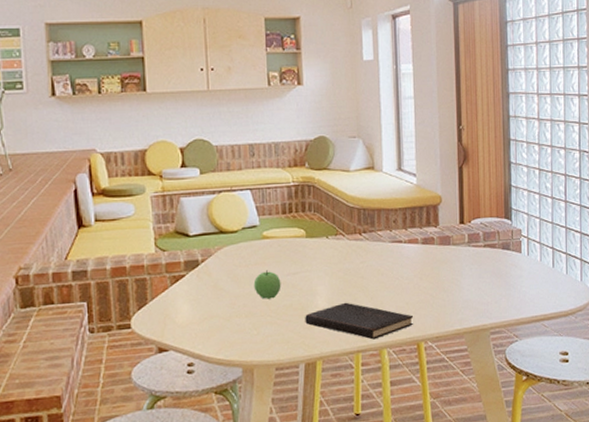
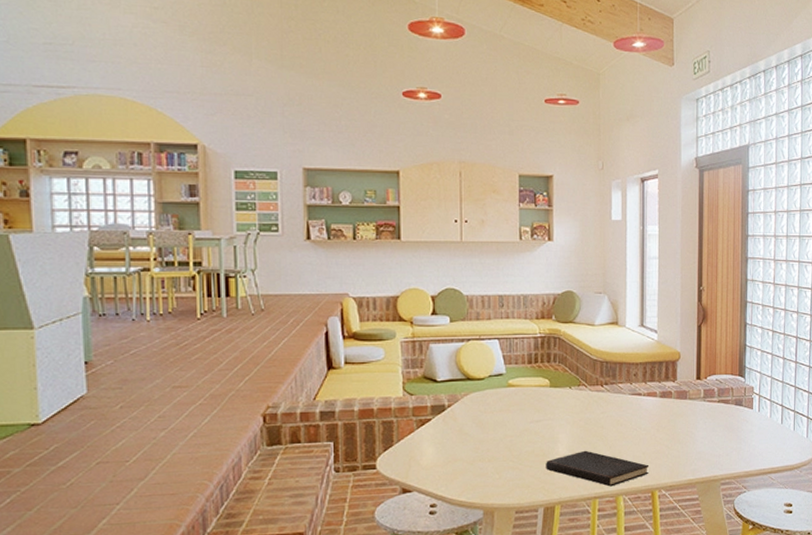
apple: present [253,270,281,300] -> none [497,417,524,445]

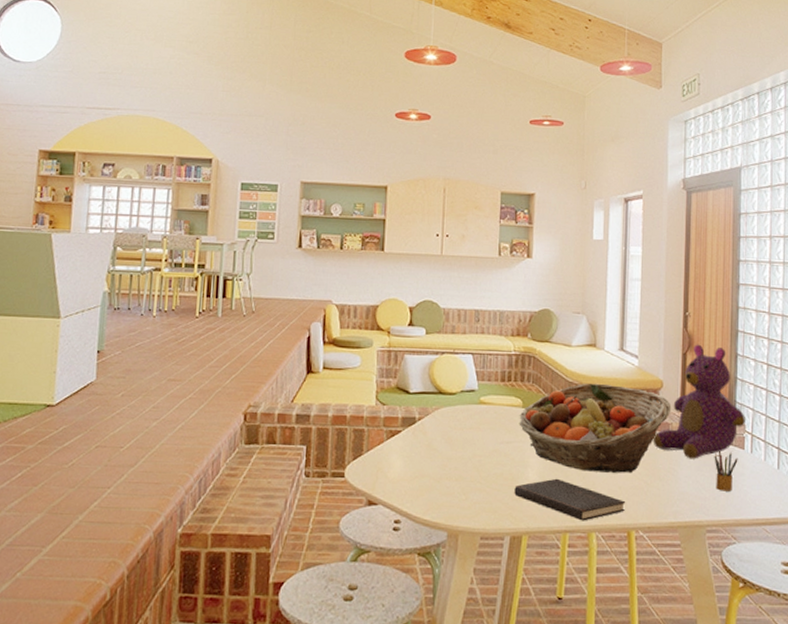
fruit basket: none [547,359,689,442] -> present [519,383,672,474]
teddy bear: none [672,316,754,422] -> present [653,344,745,459]
pencil box: none [726,412,748,448] -> present [714,451,738,492]

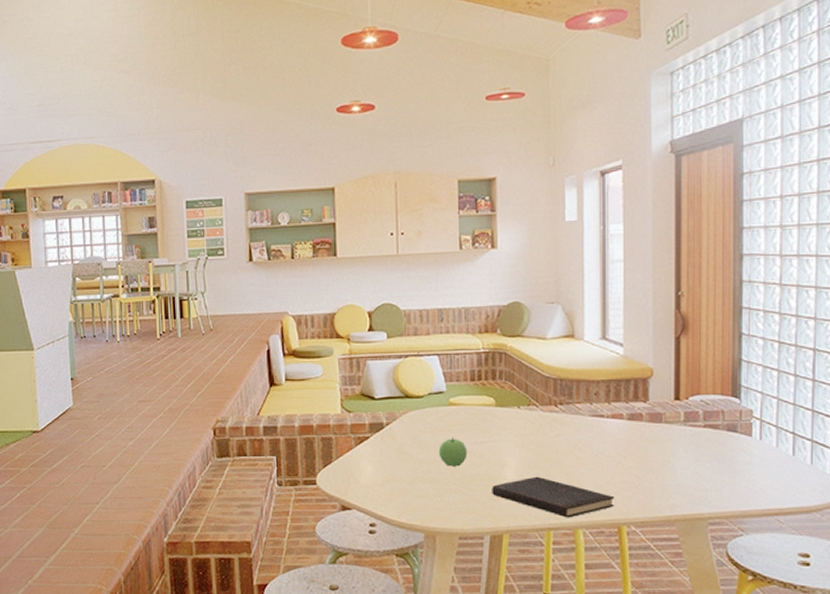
apple: none [466,436,494,465] -> present [438,437,468,467]
fruit basket: present [519,383,672,474] -> none [492,376,664,468]
teddy bear: present [653,344,745,459] -> none [643,326,753,450]
pencil box: present [714,451,738,492] -> none [715,440,744,482]

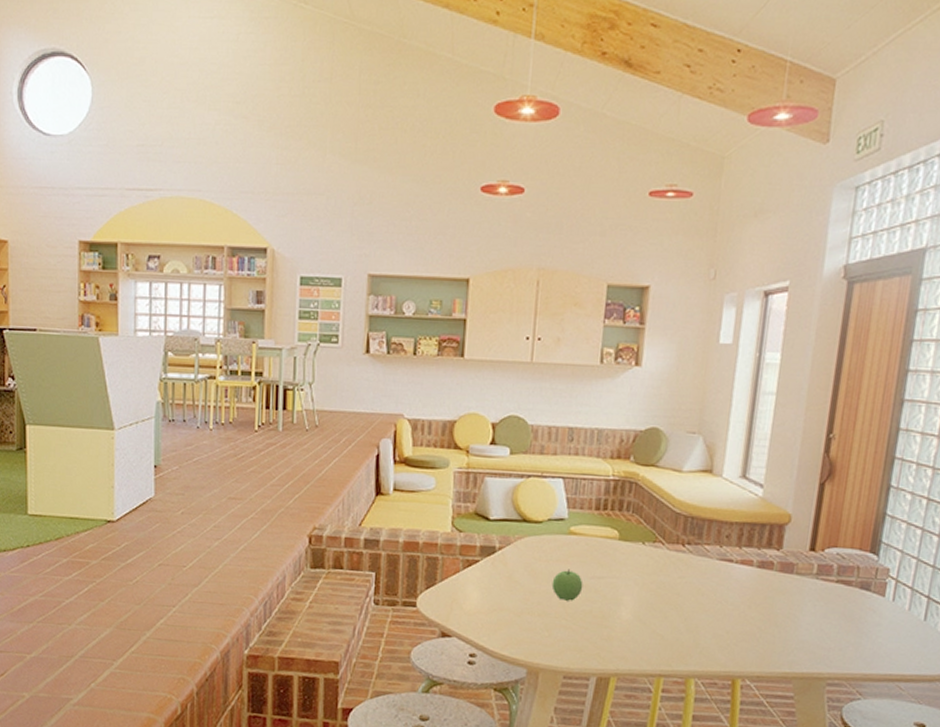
hardcover book: present [492,476,615,518] -> none [604,618,732,666]

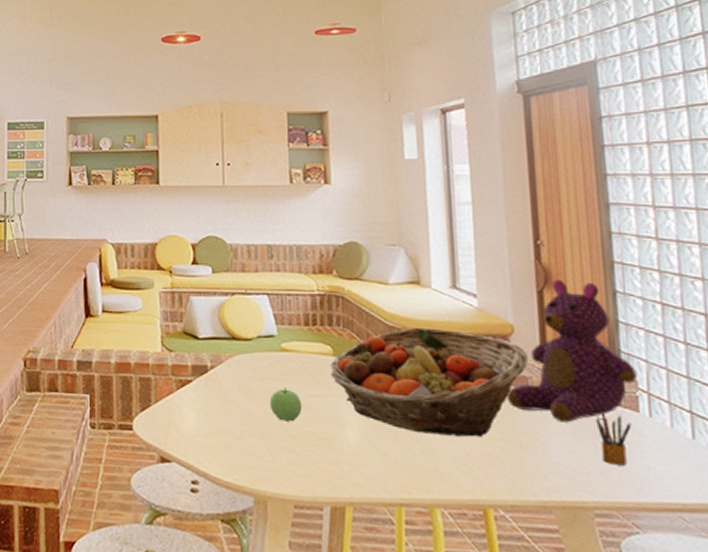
fruit basket: none [613,514,800,618] -> present [330,327,529,438]
teddy bear: none [772,472,891,605] -> present [506,279,637,423]
pencil box: none [843,597,876,643] -> present [595,413,632,466]

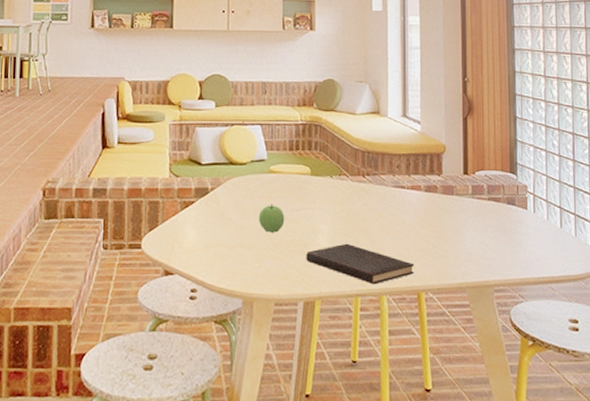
fruit basket: present [330,327,529,438] -> none [308,149,455,236]
hardcover book: none [331,440,478,494] -> present [306,243,415,285]
teddy bear: present [506,279,637,423] -> none [438,108,527,221]
pencil box: present [595,413,632,466] -> none [498,212,522,251]

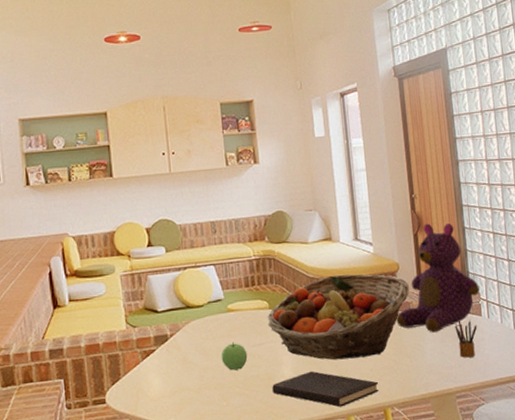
fruit basket: none [308,149,455,236] -> present [267,274,410,360]
teddy bear: none [438,108,527,221] -> present [396,223,480,333]
pencil box: none [498,212,522,251] -> present [454,320,477,358]

